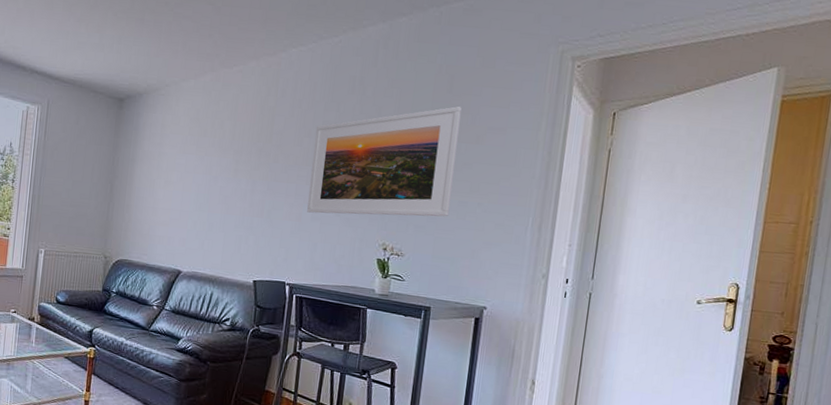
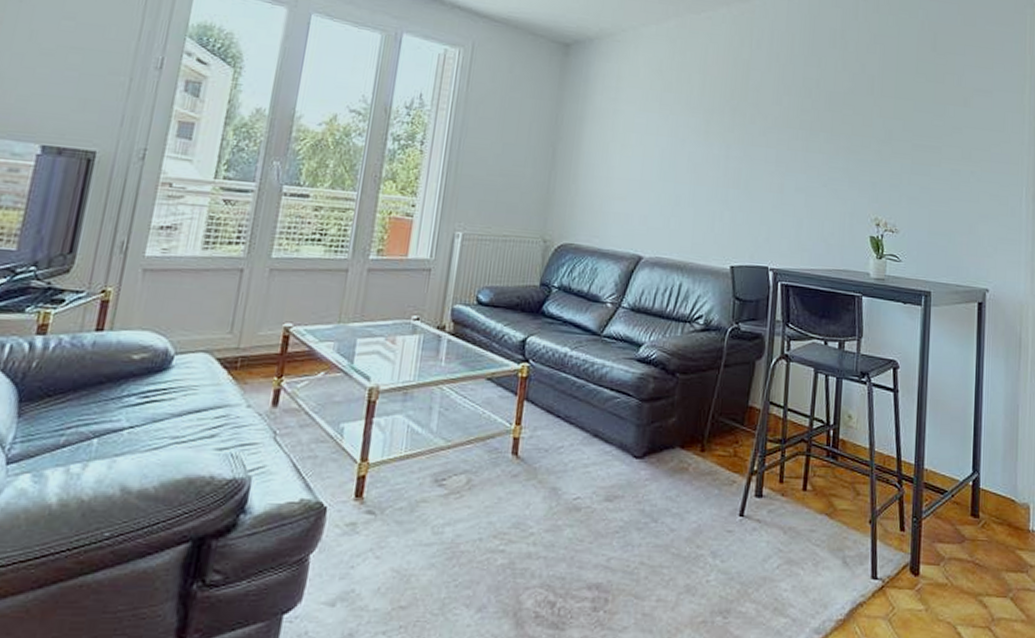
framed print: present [307,106,462,217] -> none [790,65,947,187]

